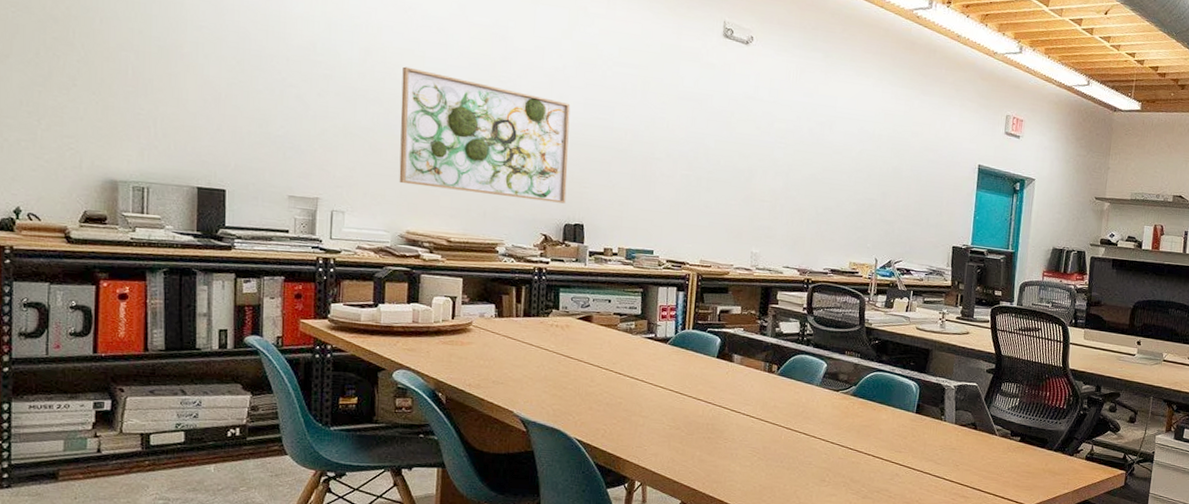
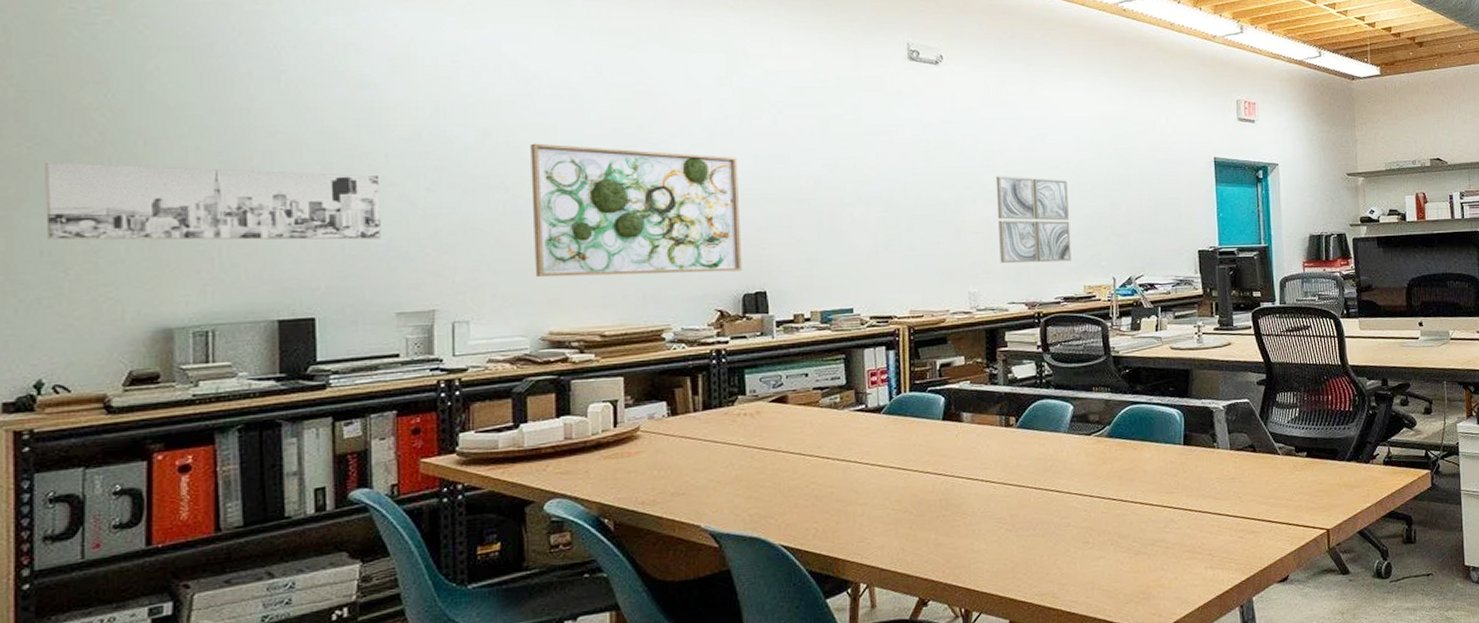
wall art: none [25,26,281,131] -> present [45,161,381,240]
wall art: none [781,153,847,239] -> present [996,176,1072,264]

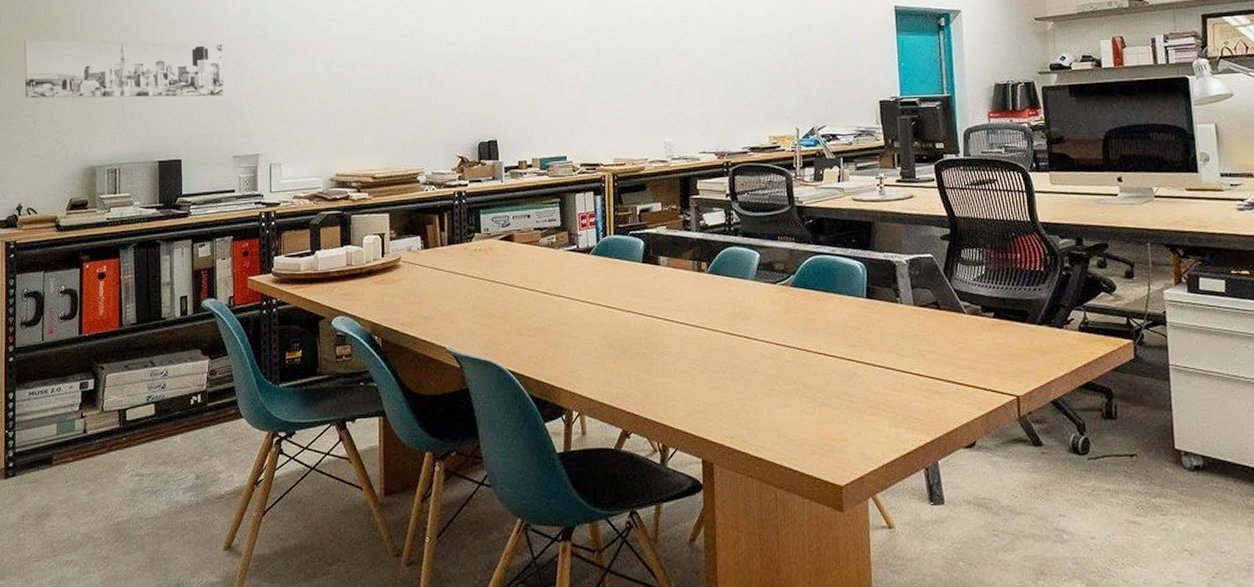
wall art: present [530,143,742,278] -> none [323,14,478,128]
wall art: present [996,176,1072,264] -> none [688,30,757,115]

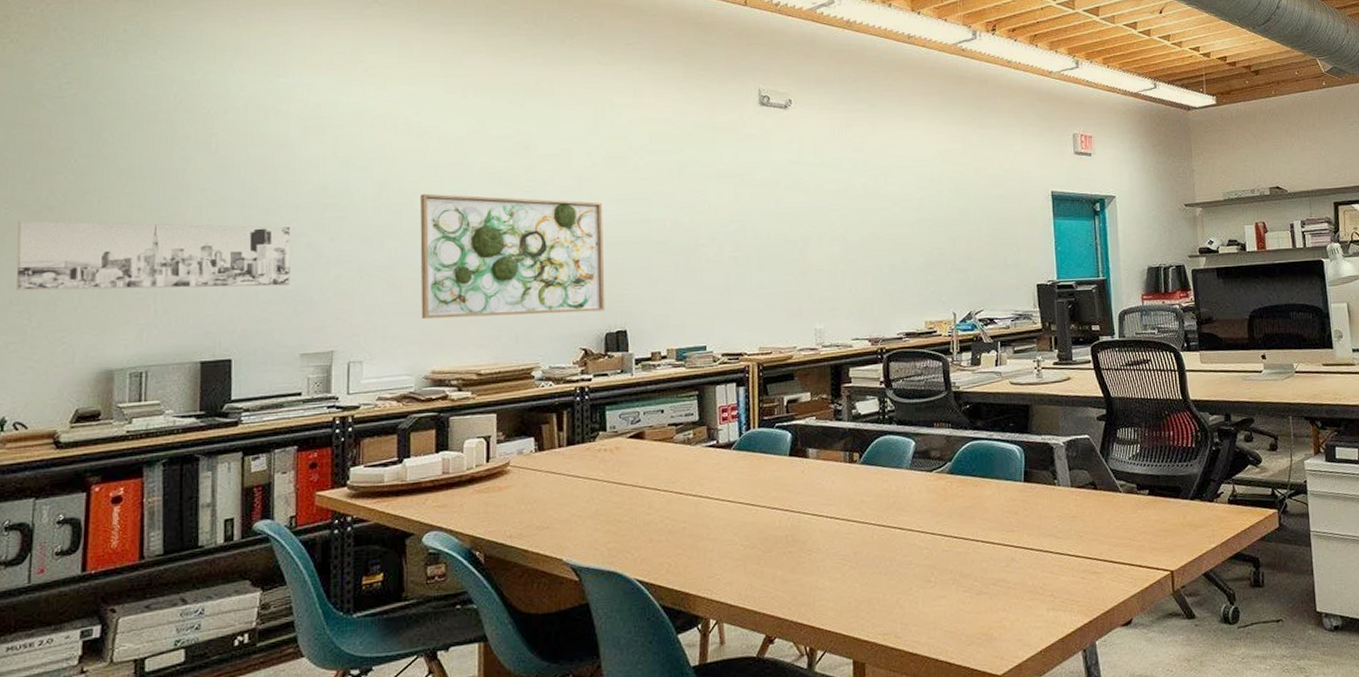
wall art: none [323,14,478,128] -> present [420,193,605,320]

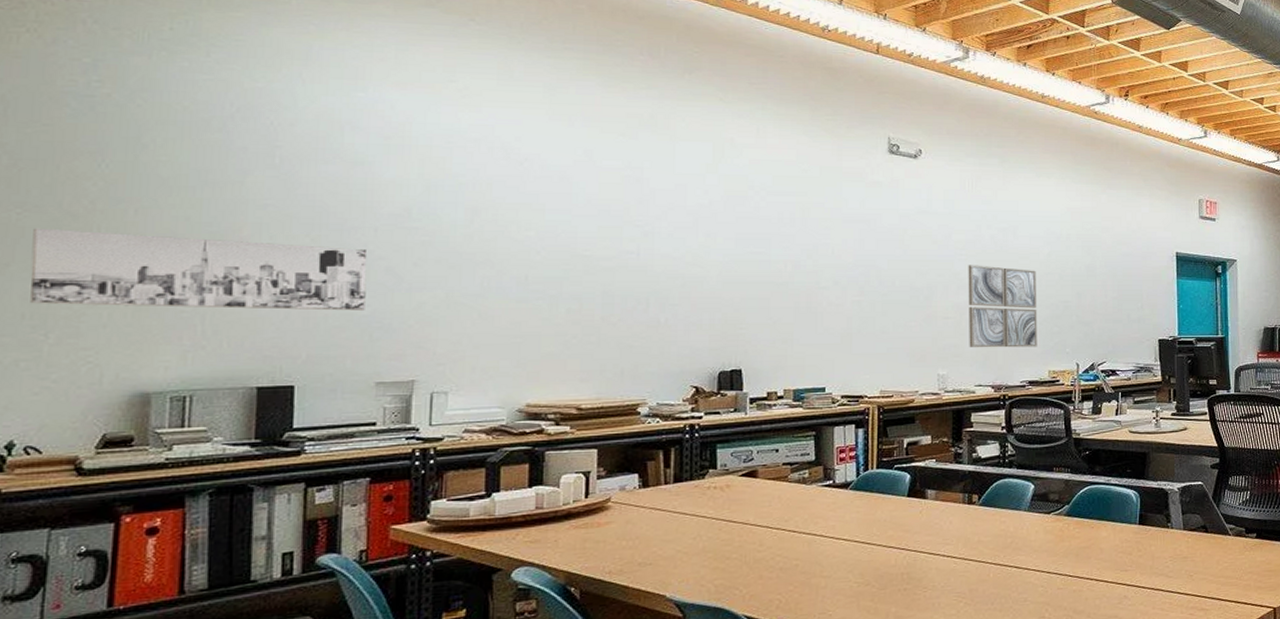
wall art: present [420,193,605,320] -> none [515,222,720,351]
wall art: none [840,214,913,300] -> present [968,265,1038,348]

